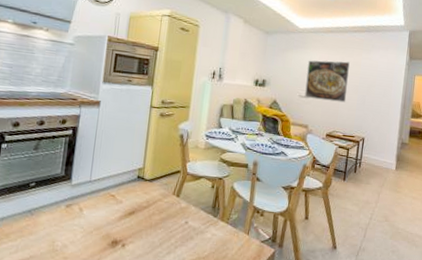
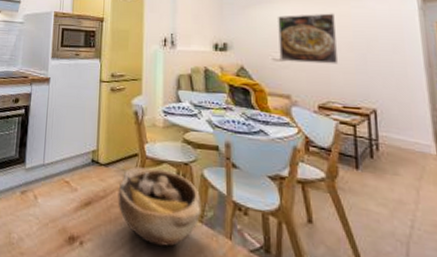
bowl: none [159,181,229,243] -> present [118,166,202,247]

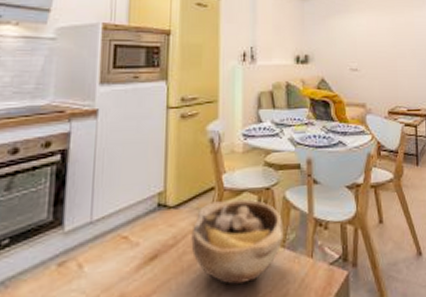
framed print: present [278,13,339,64] -> none [355,22,405,71]

